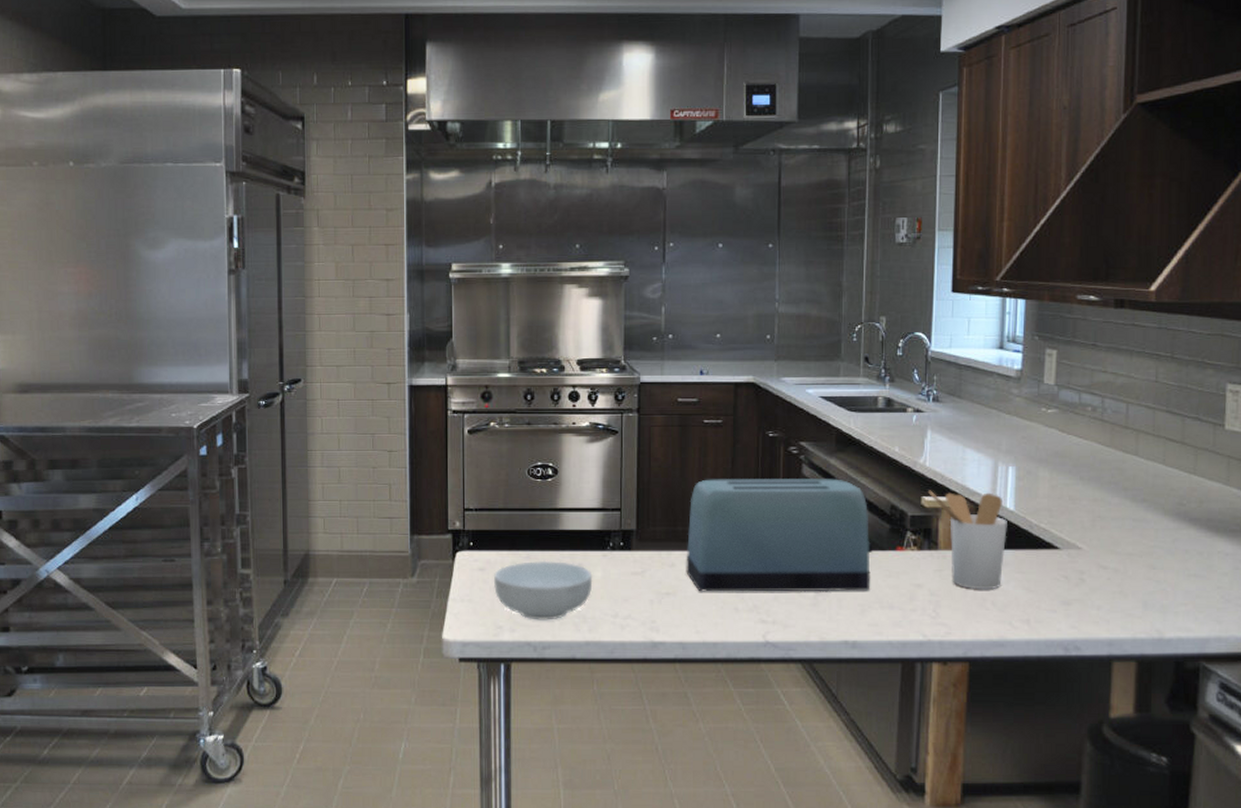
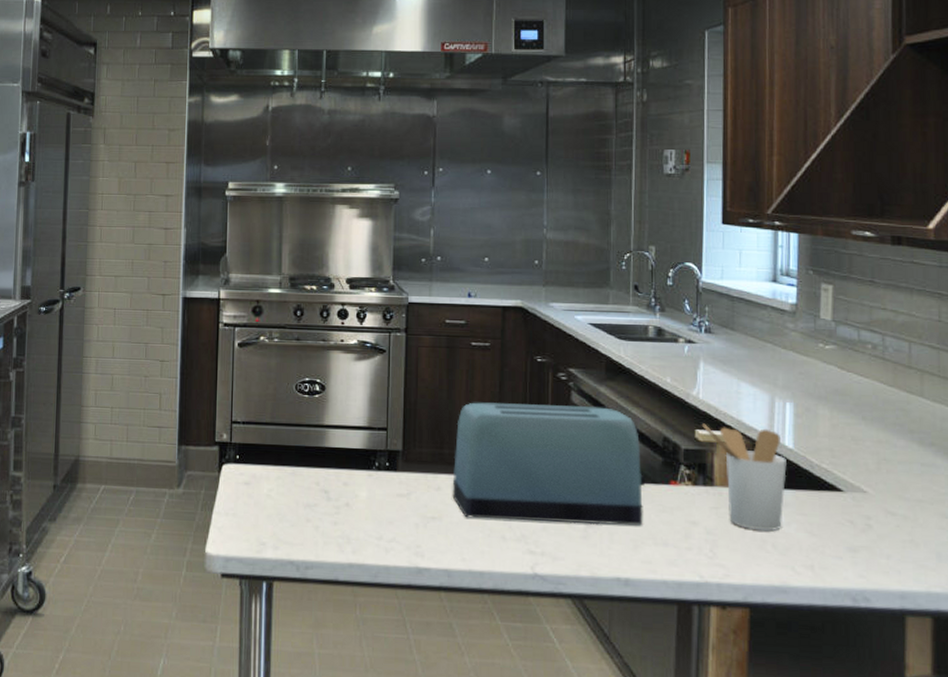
cereal bowl: present [493,560,593,620] -> none [258,477,358,540]

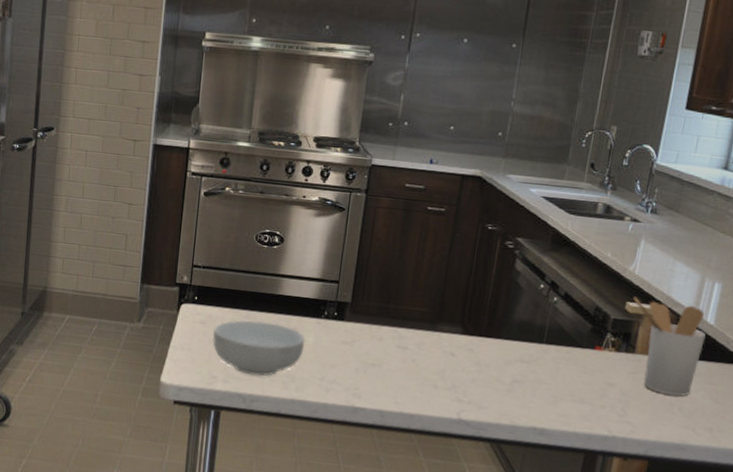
cereal bowl: none [258,477,358,540] -> present [213,320,305,376]
toaster: present [452,402,646,526] -> none [393,263,574,384]

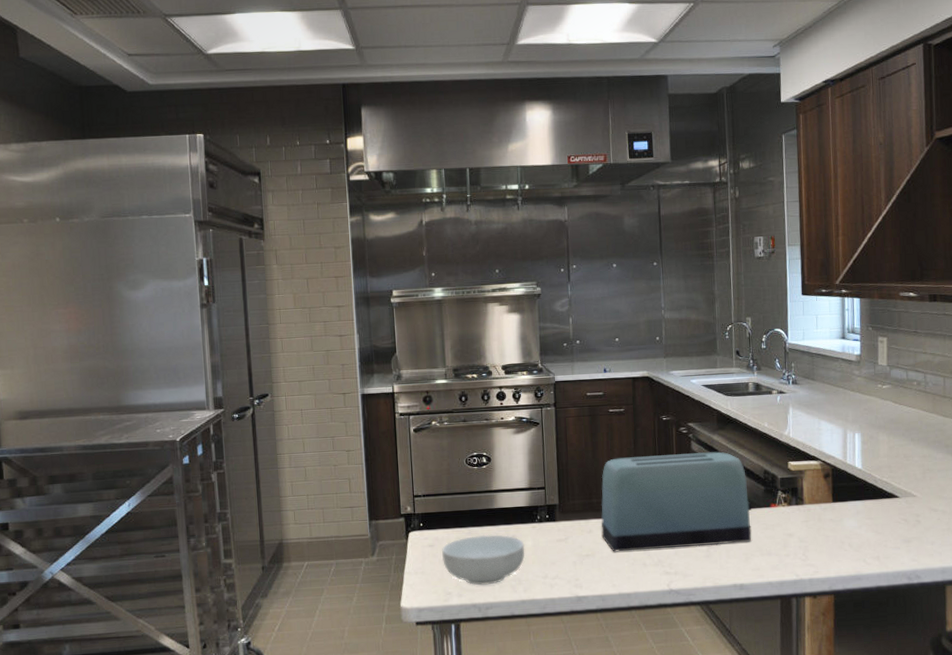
toaster: none [393,263,574,384] -> present [601,452,752,552]
utensil holder: present [633,296,706,396] -> none [793,455,858,535]

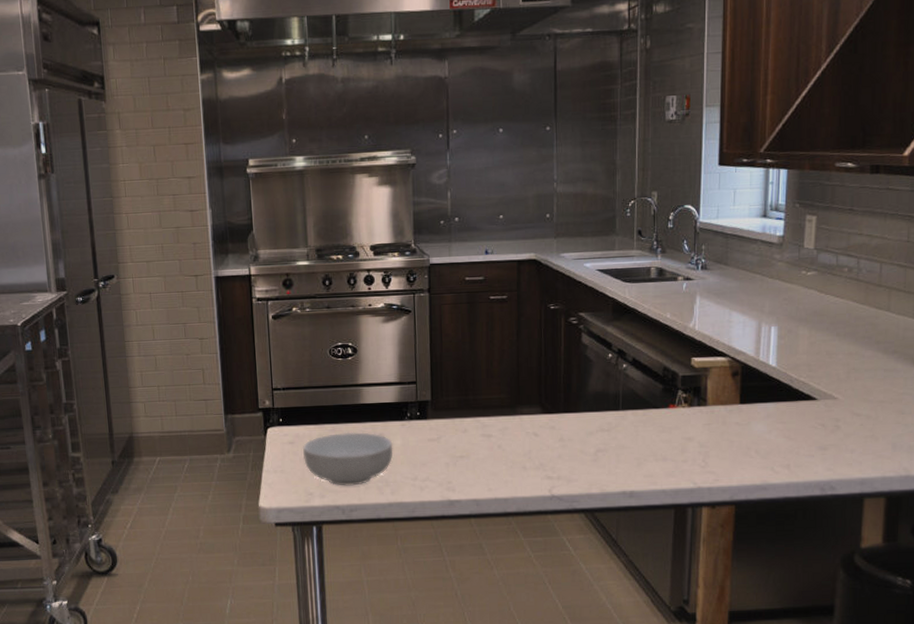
toaster: present [601,452,752,552] -> none [477,345,648,454]

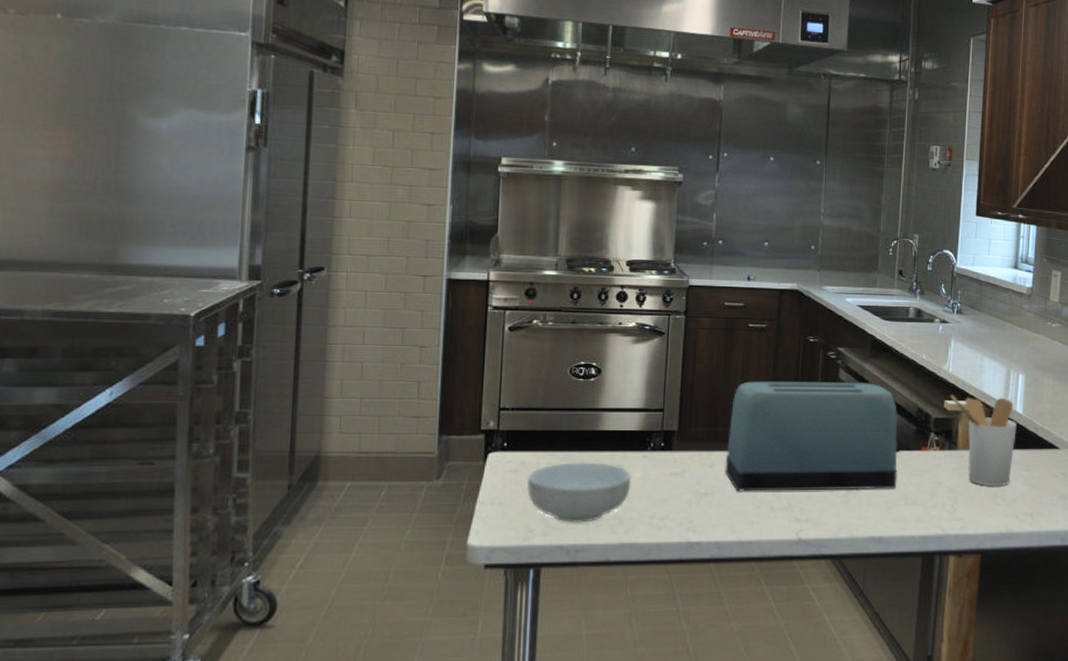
toaster: none [477,345,648,454] -> present [725,381,901,492]
utensil holder: none [698,351,770,440] -> present [951,394,1017,486]

